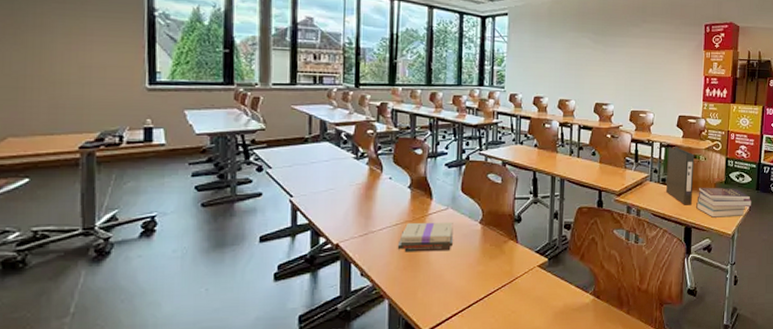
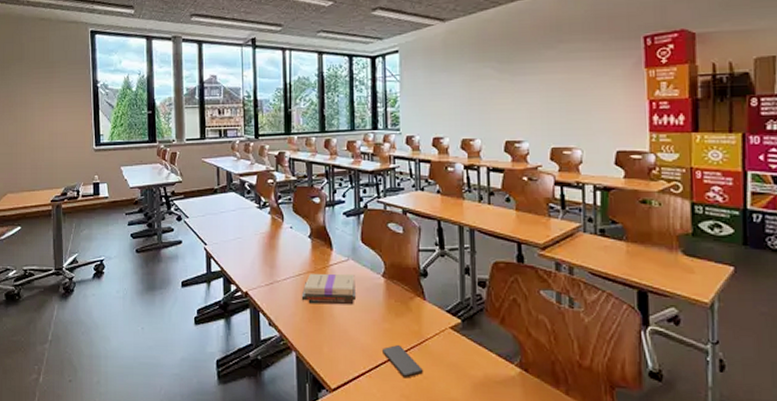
smartphone: none [476,285,512,314] -> present [383,345,423,379]
binder: present [666,147,695,205] -> none [605,190,646,263]
books: present [696,187,752,218] -> none [651,240,738,281]

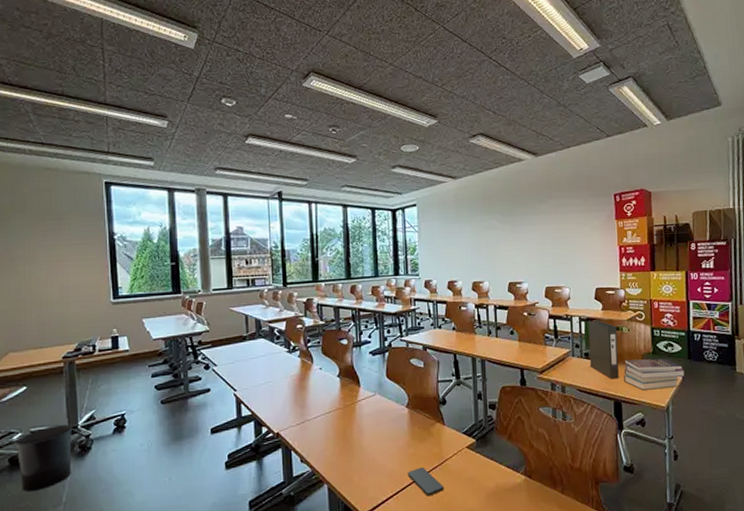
waste bin: none [10,265,58,326] -> present [14,424,73,491]
books: present [301,274,356,305] -> none [331,408,383,438]
binder: none [605,190,646,263] -> present [588,320,619,379]
books: none [651,240,738,281] -> present [623,358,685,390]

